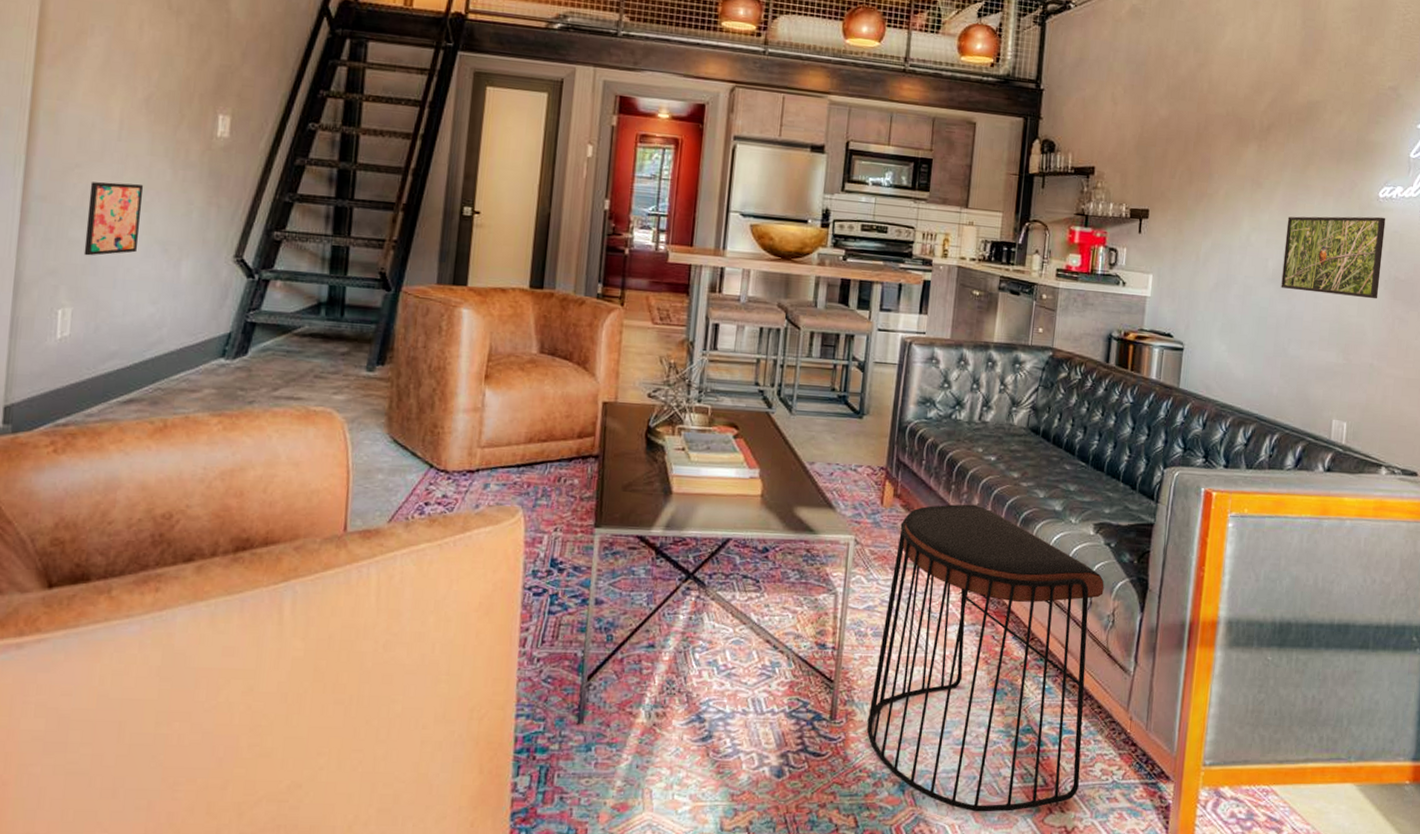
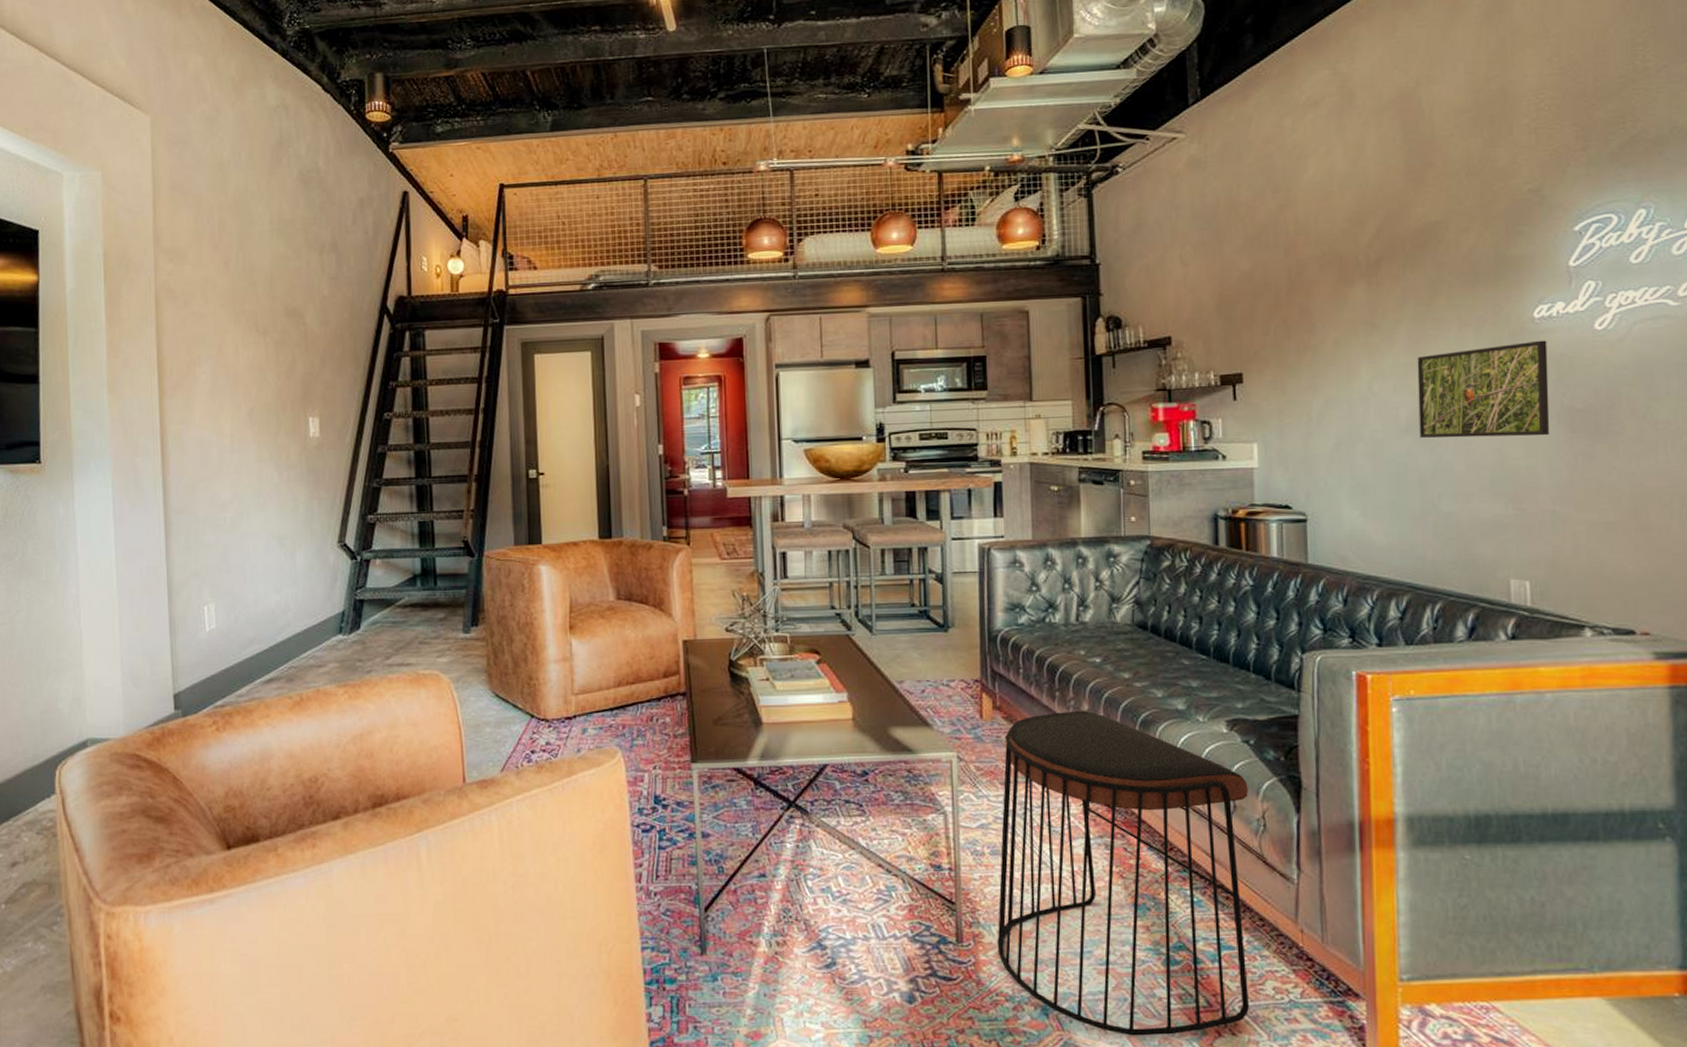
wall art: present [84,182,144,256] -> none [215,489,260,557]

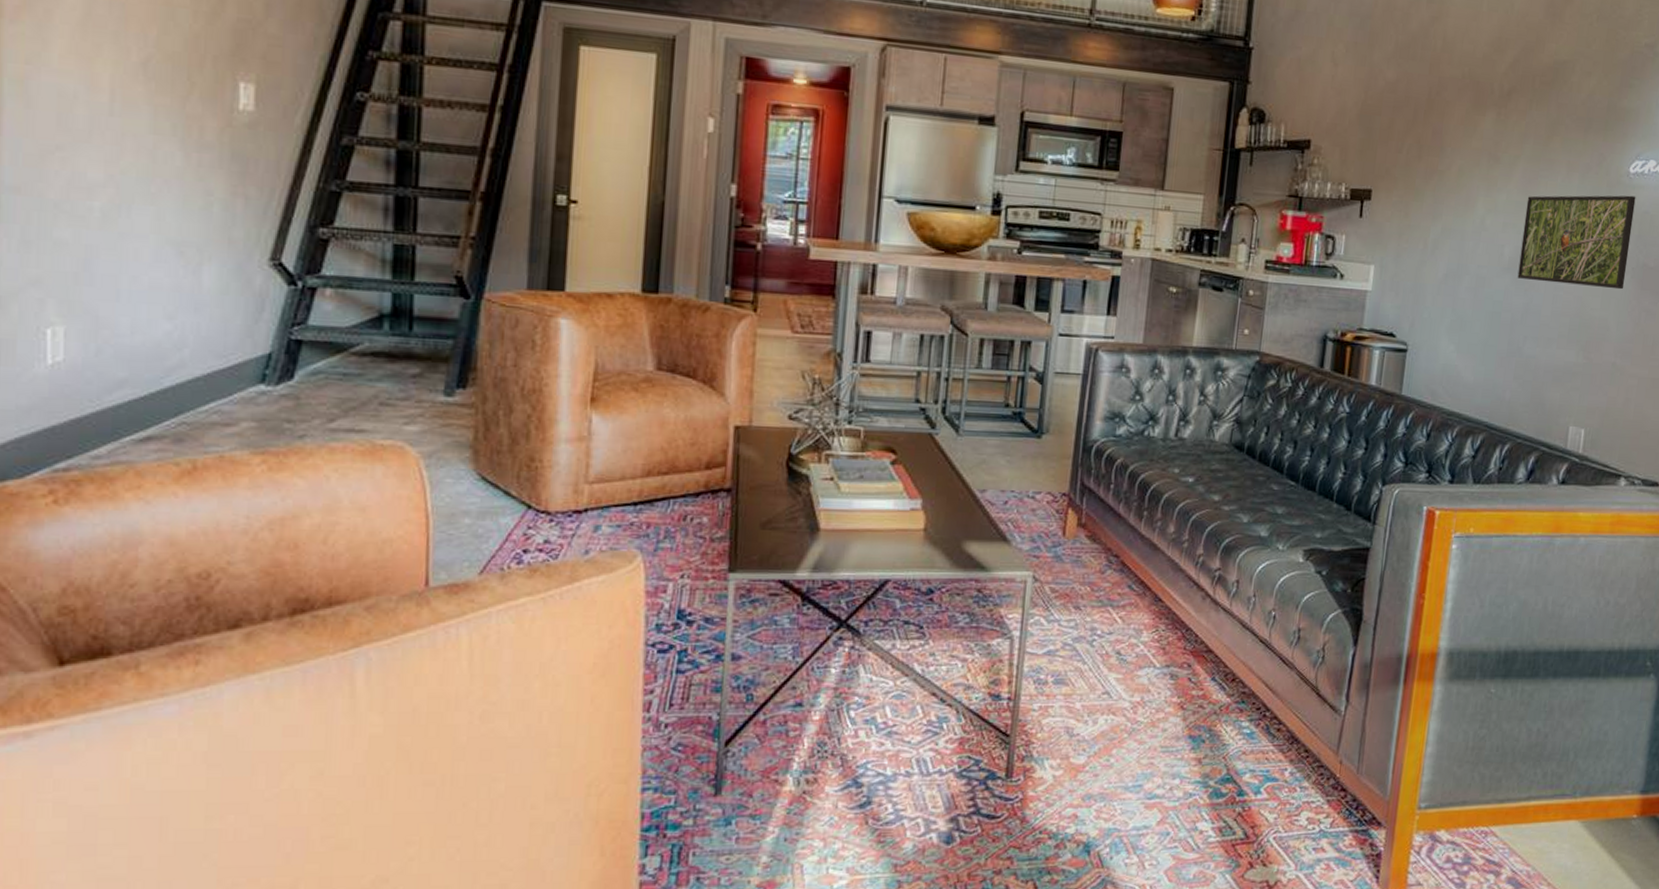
stool: present [997,710,1250,1036] -> none [1047,532,1314,871]

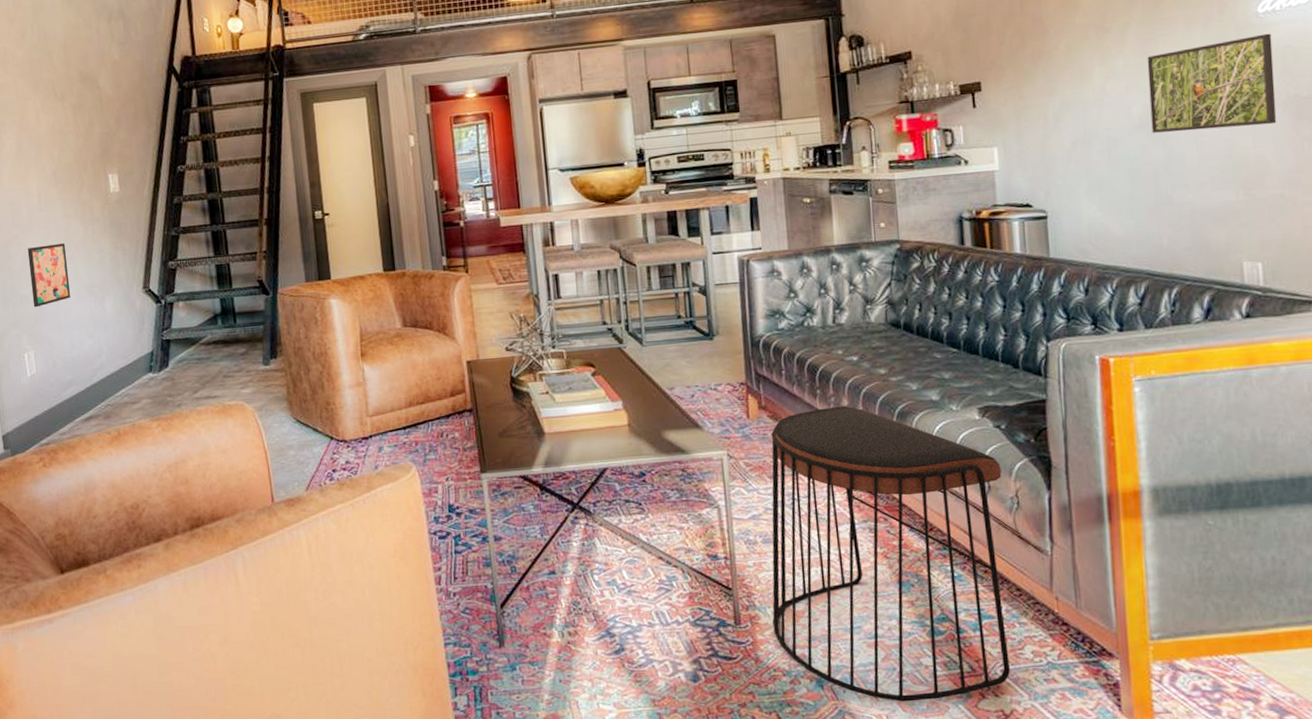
wall art: none [75,168,148,262] -> present [27,243,71,308]
stool: none [1047,532,1314,871] -> present [771,405,1011,702]

